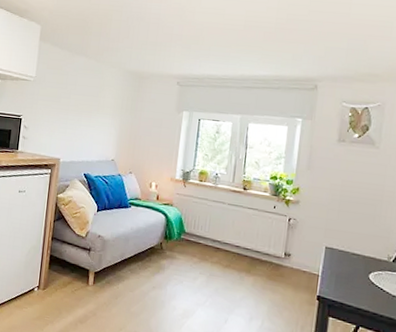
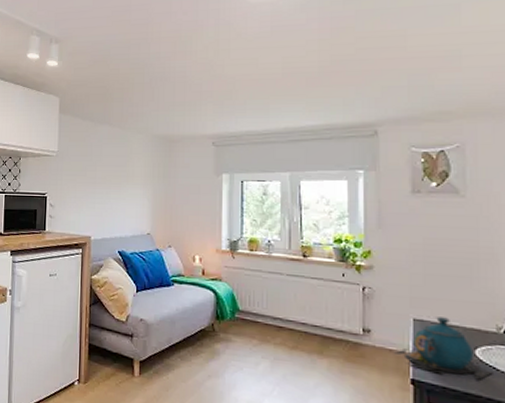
teapot: none [306,246,380,299] -> present [393,317,493,380]

